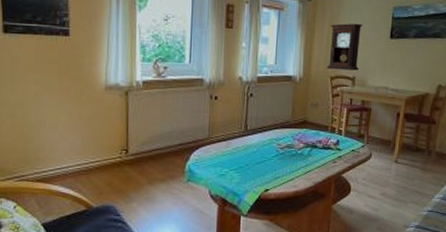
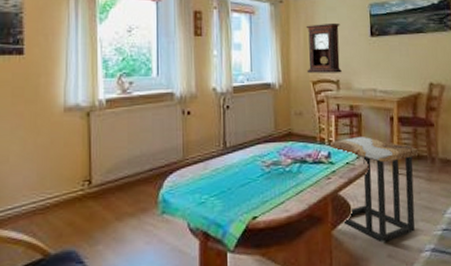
side table: none [340,129,418,219] -> present [330,137,419,244]

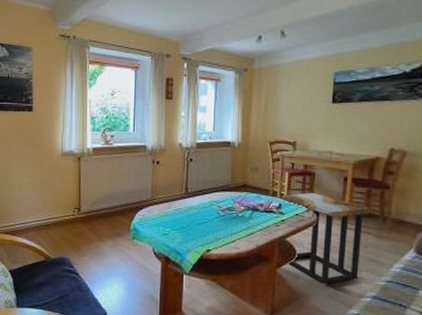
pendulum clock: present [305,22,342,74] -> none [265,89,302,136]

